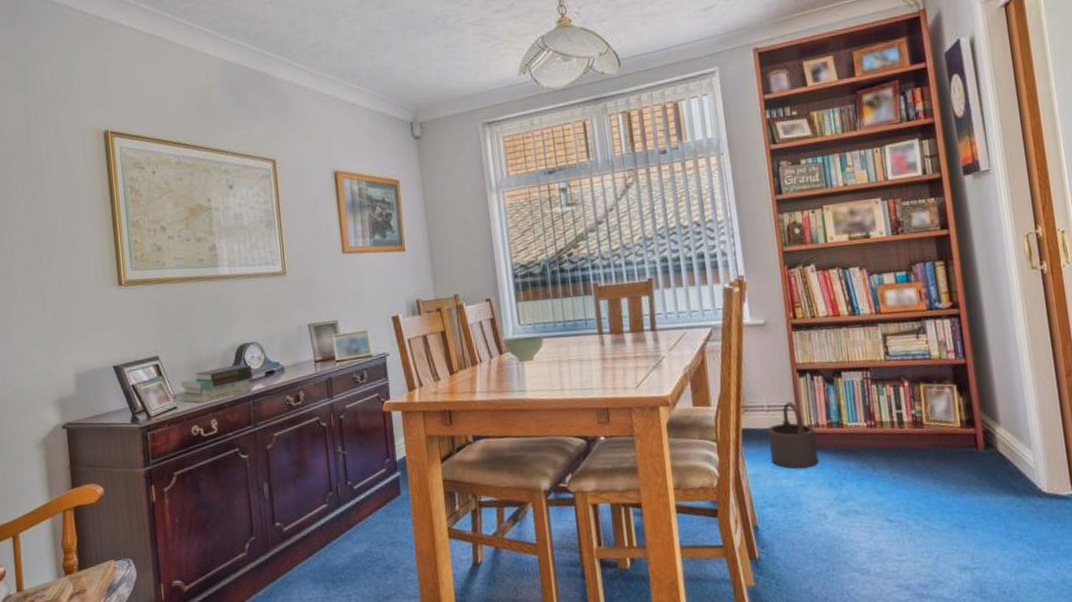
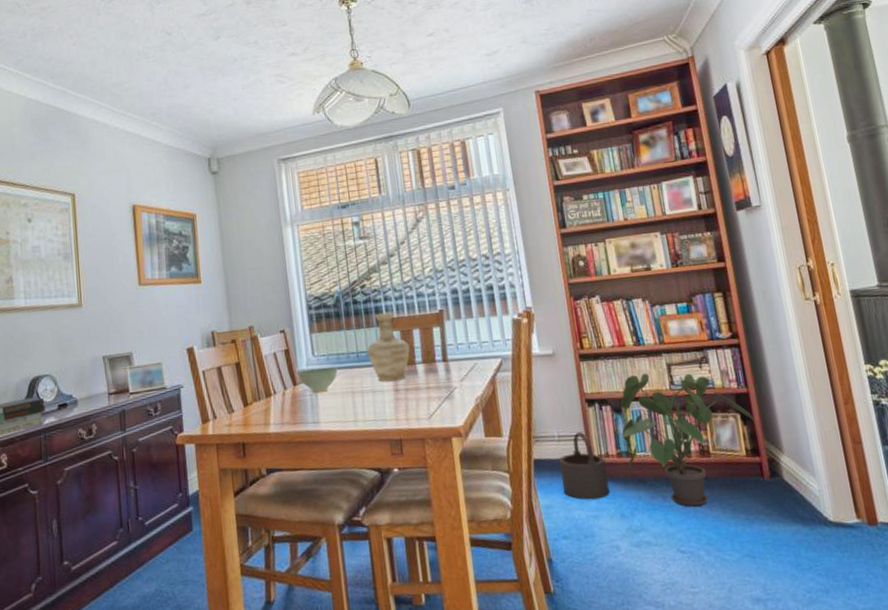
vase: none [574,281,618,352] -> present [367,312,410,382]
house plant: none [830,343,976,477] -> present [619,373,759,507]

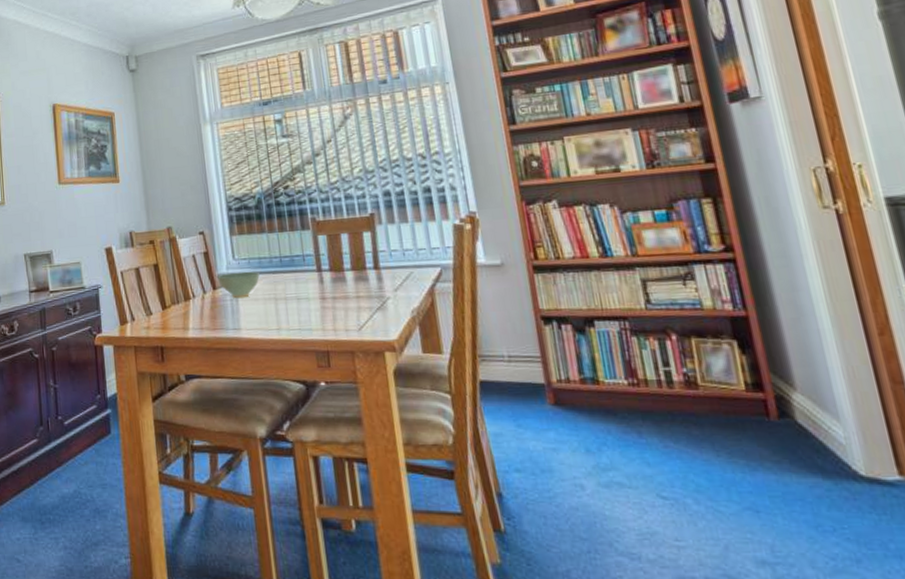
vase: present [367,312,410,382] -> none [290,215,338,290]
wooden bucket: present [559,431,610,500] -> none [510,352,572,430]
house plant: present [619,373,759,507] -> none [582,289,762,446]

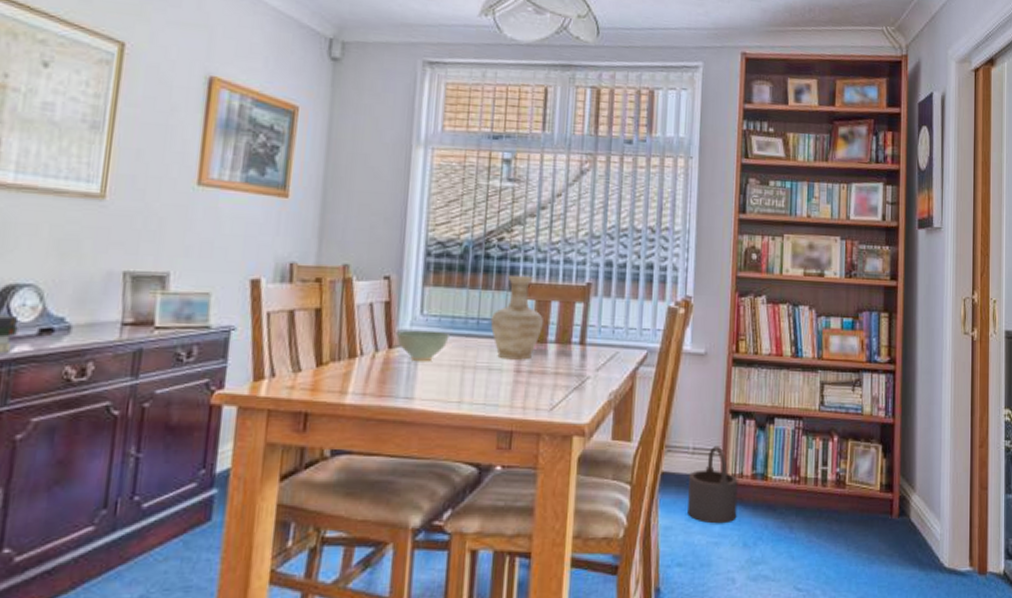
vase: none [290,215,338,290] -> present [490,276,543,360]
wooden bucket: none [510,352,572,430] -> present [688,445,738,524]

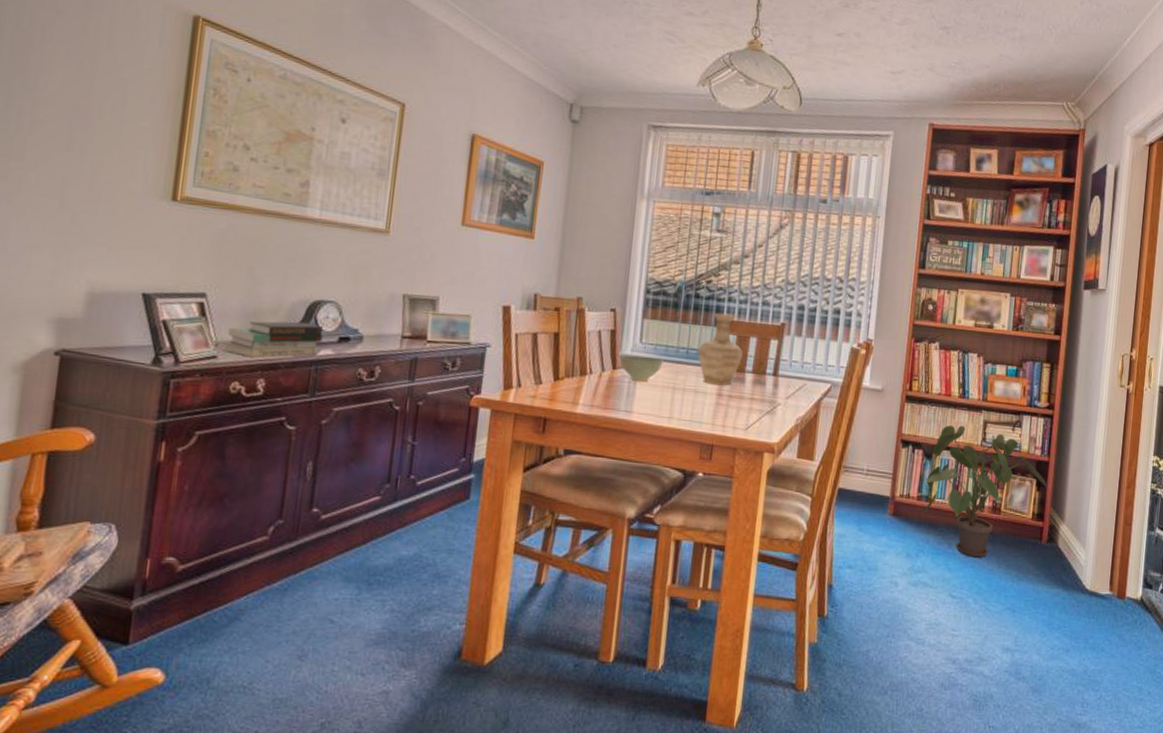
wooden bucket: present [688,445,738,524] -> none [859,469,905,536]
house plant: none [757,389,898,541] -> present [923,425,1051,558]

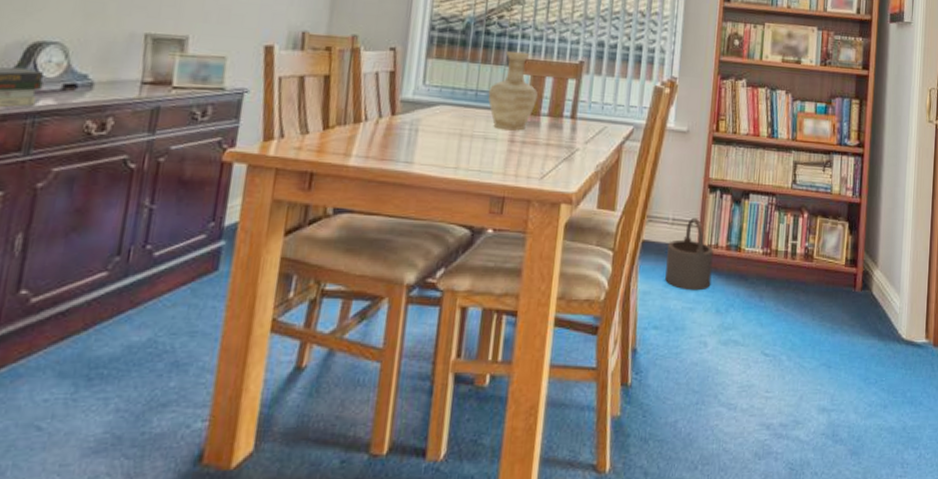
bowl: present [620,355,663,383] -> none [400,99,449,129]
wooden bucket: none [859,469,905,536] -> present [665,217,714,291]
house plant: present [923,425,1051,558] -> none [732,167,863,310]

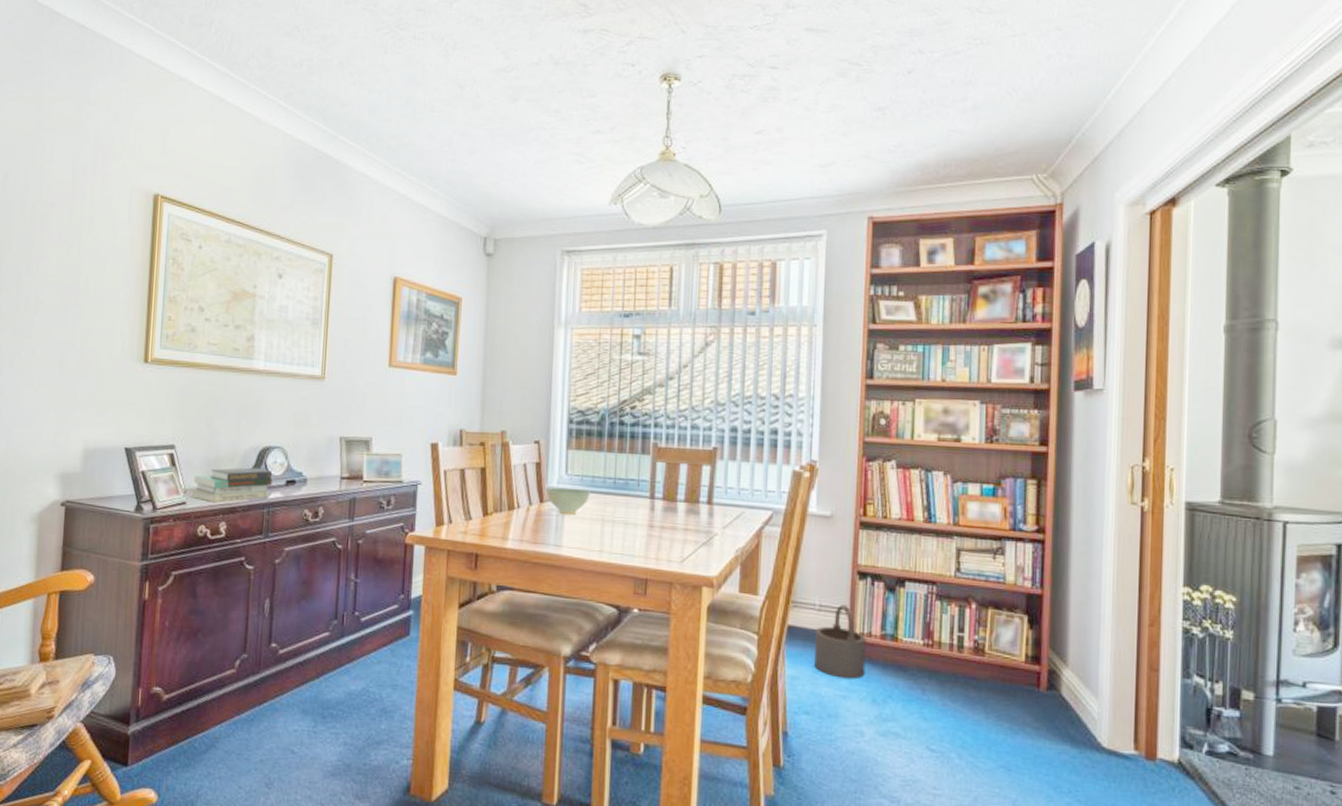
bowl: none [400,99,449,129] -> present [546,487,590,515]
vase: present [488,51,538,131] -> none [625,440,673,517]

